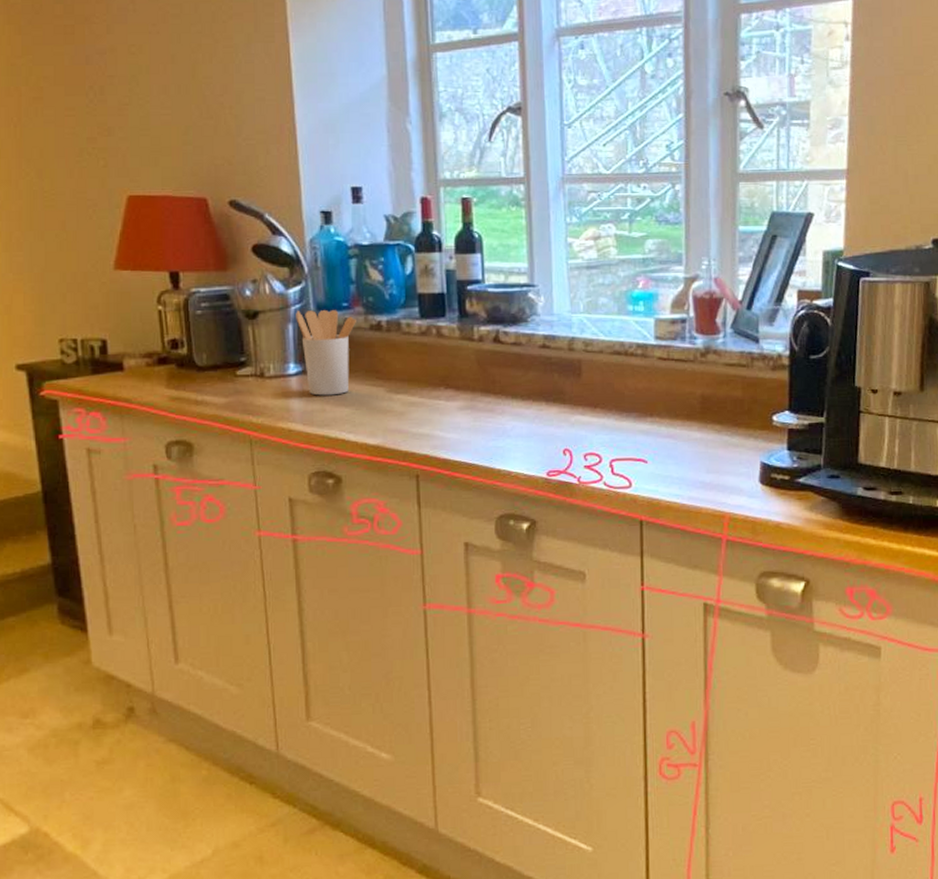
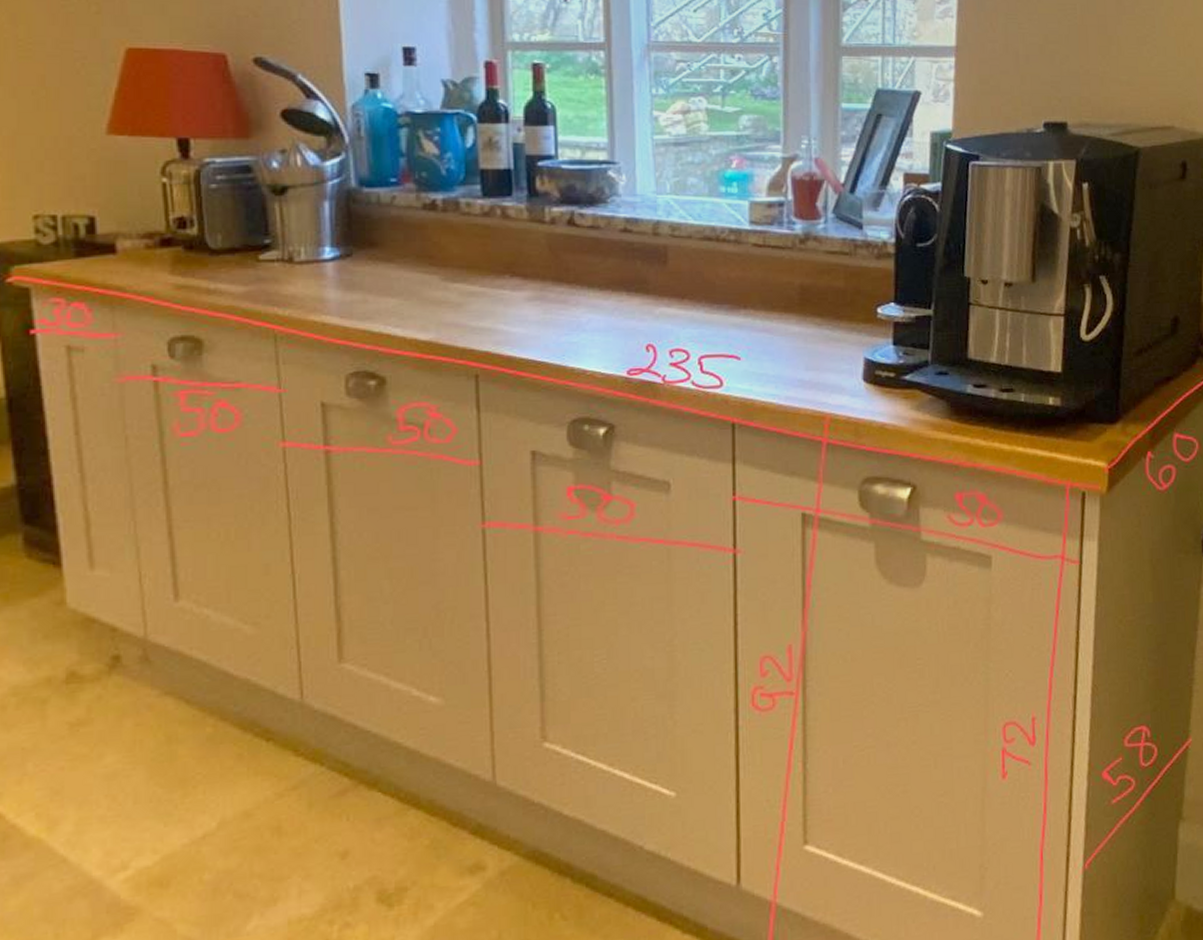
utensil holder: present [296,309,356,396] -> none [333,185,406,284]

